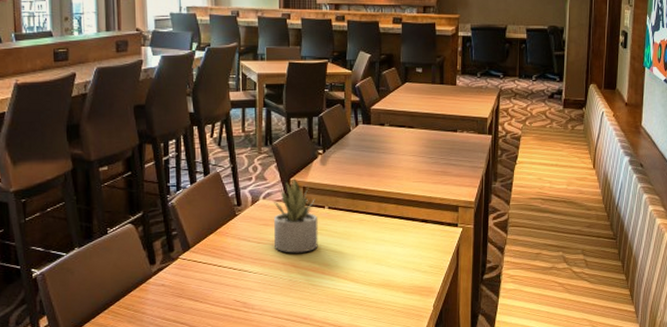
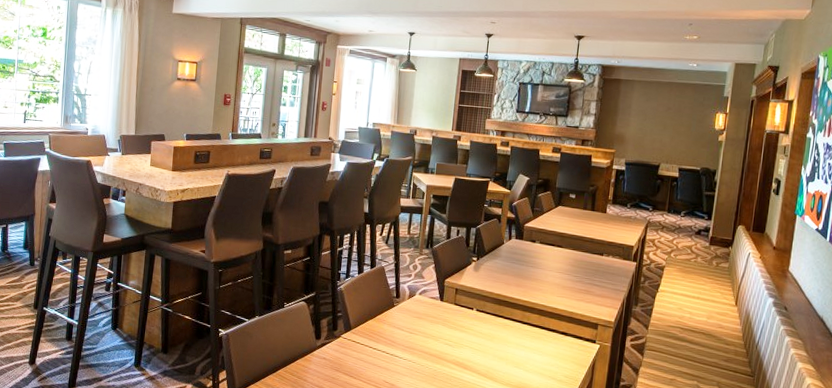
succulent plant: present [273,177,318,253] -> none [424,279,466,347]

